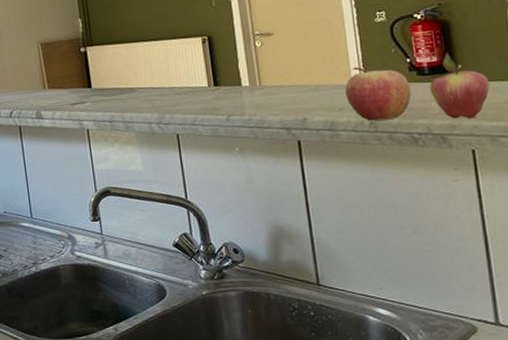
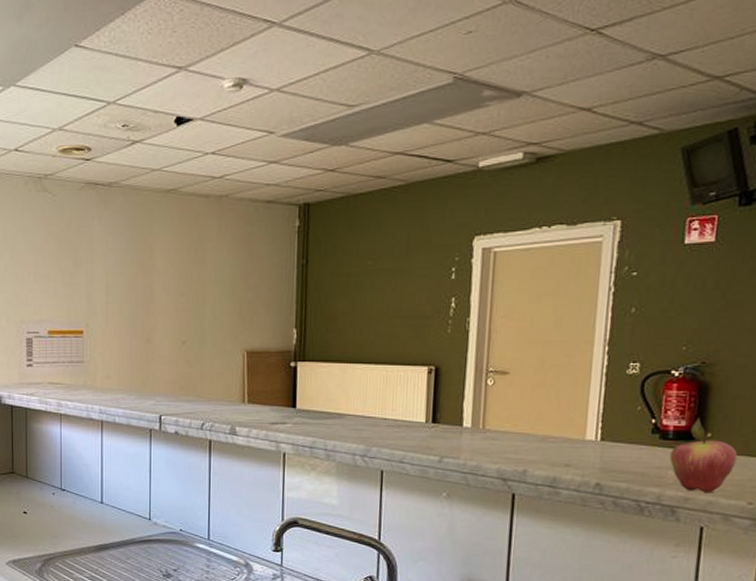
fruit: present [345,67,412,121] -> none [575,421,650,483]

